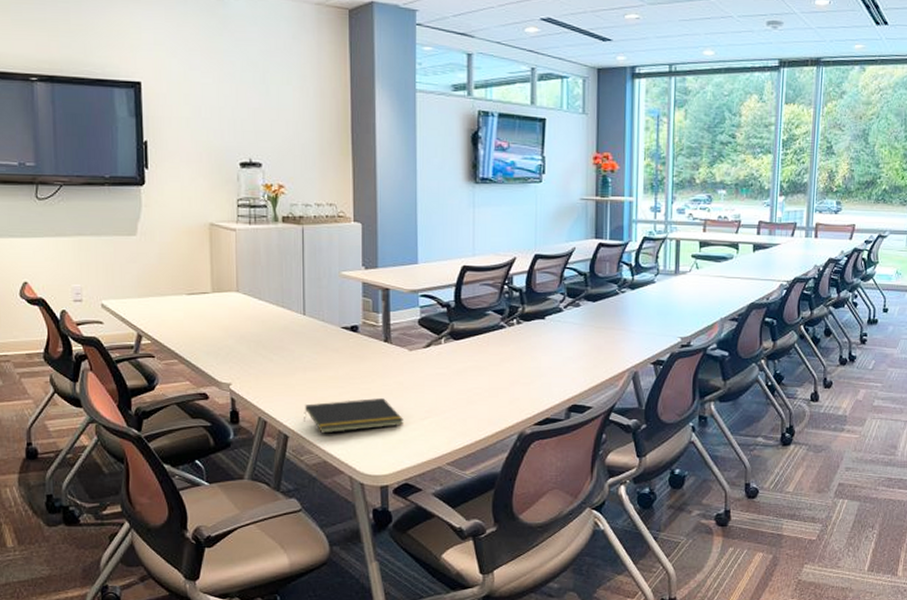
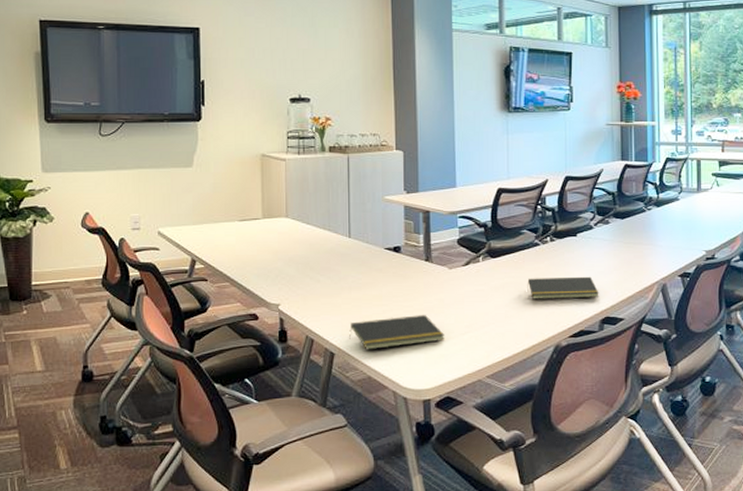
notepad: none [491,361,567,385] -> present [527,276,599,299]

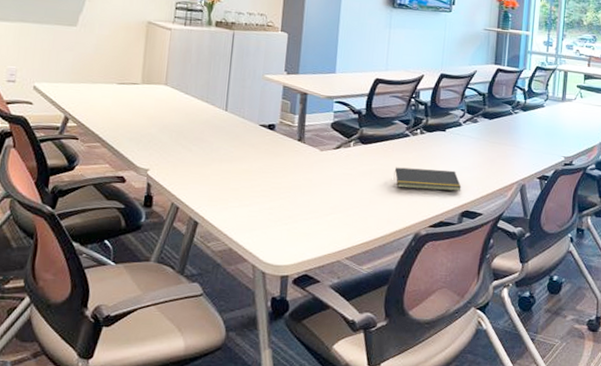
notepad: present [349,315,446,350] -> none [215,192,310,223]

